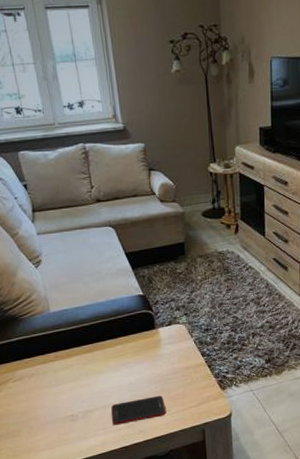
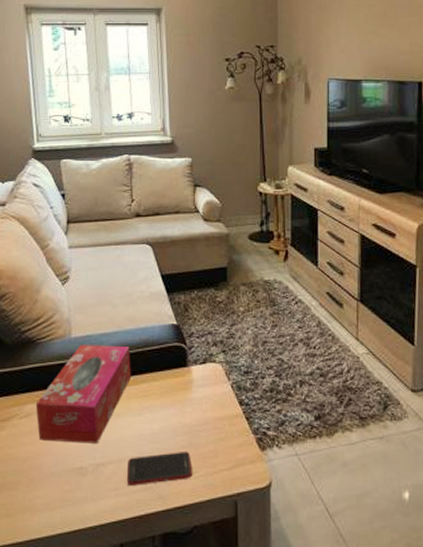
tissue box: none [26,316,107,398] -> present [35,345,131,444]

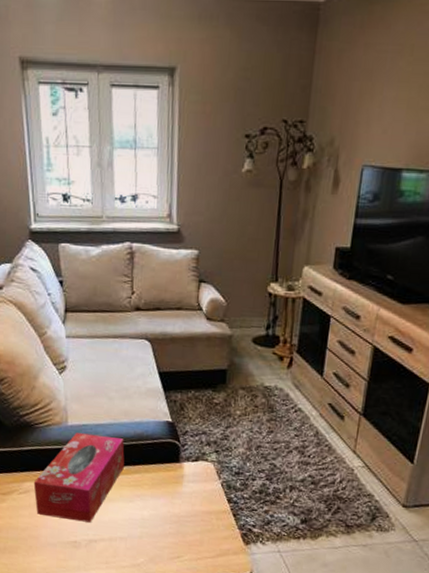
cell phone: present [126,452,192,486] -> none [116,537,178,562]

